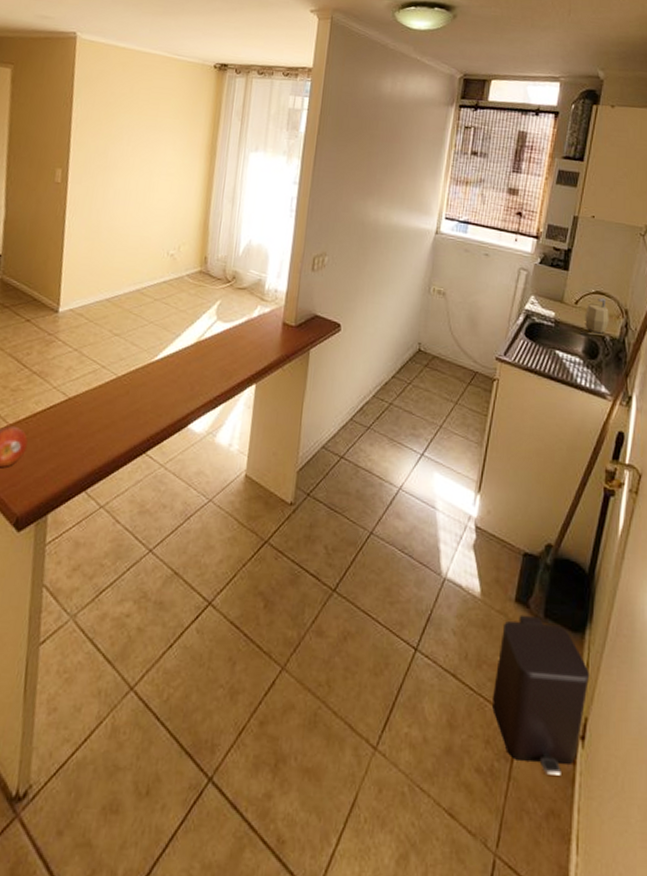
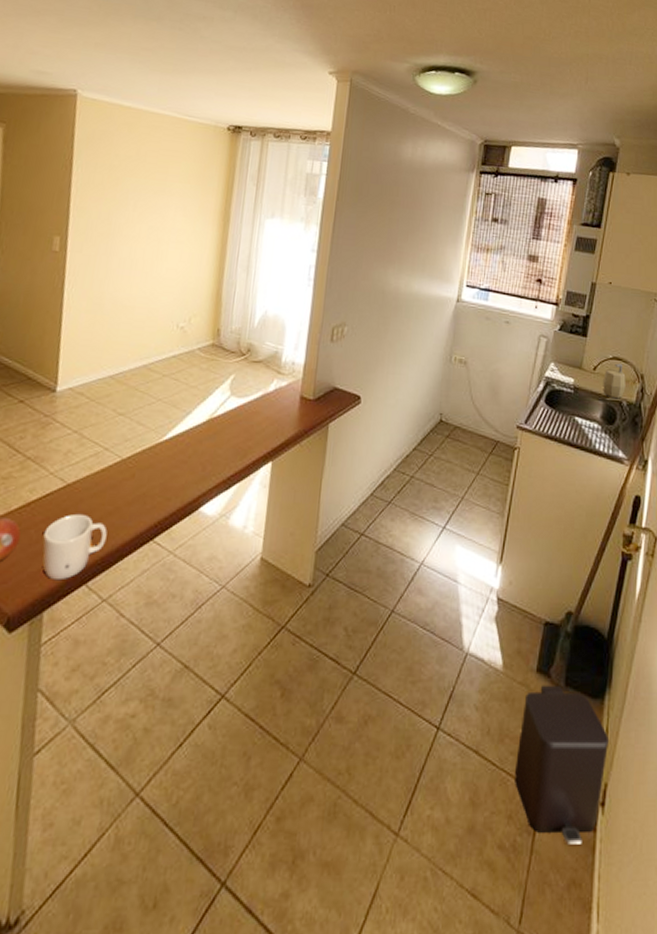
mug: none [47,425,105,487] -> present [43,513,108,581]

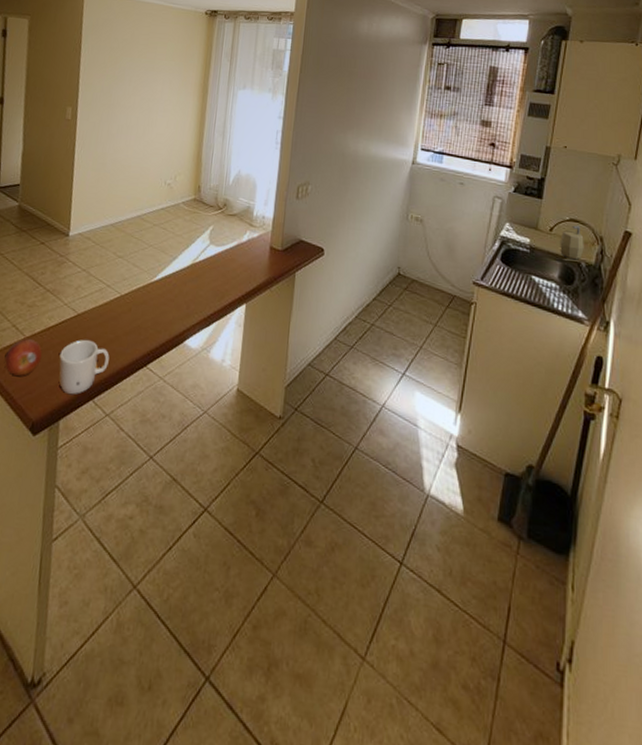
pedal bin: present [515,685,610,846] -> none [478,534,576,700]

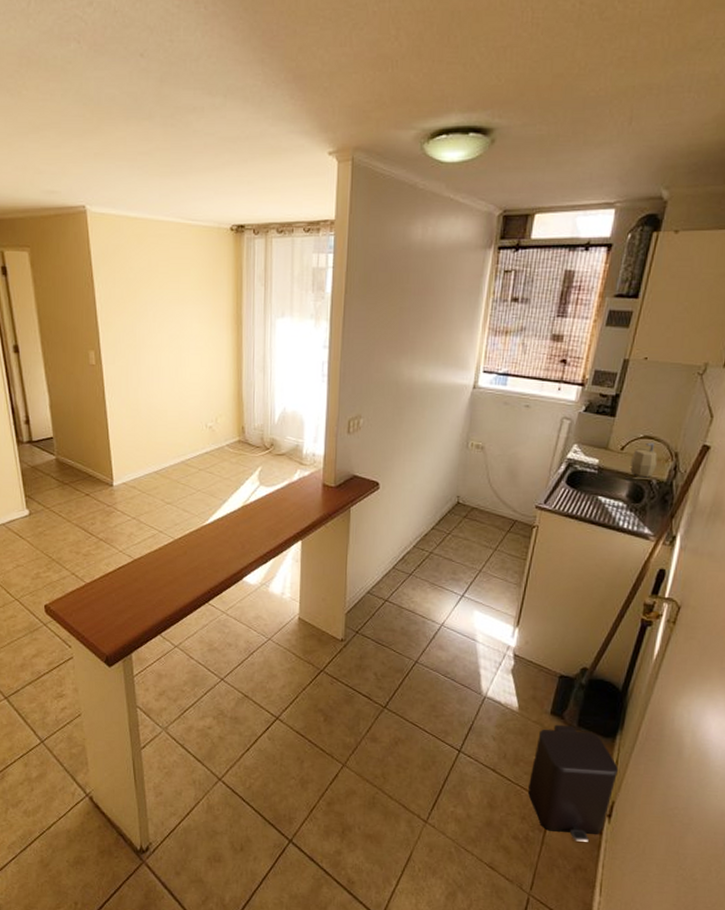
fruit: present [5,338,43,376] -> none [71,584,106,618]
mug: present [59,339,110,395] -> none [122,582,171,631]
pedal bin: none [478,534,576,700] -> present [528,724,619,843]

